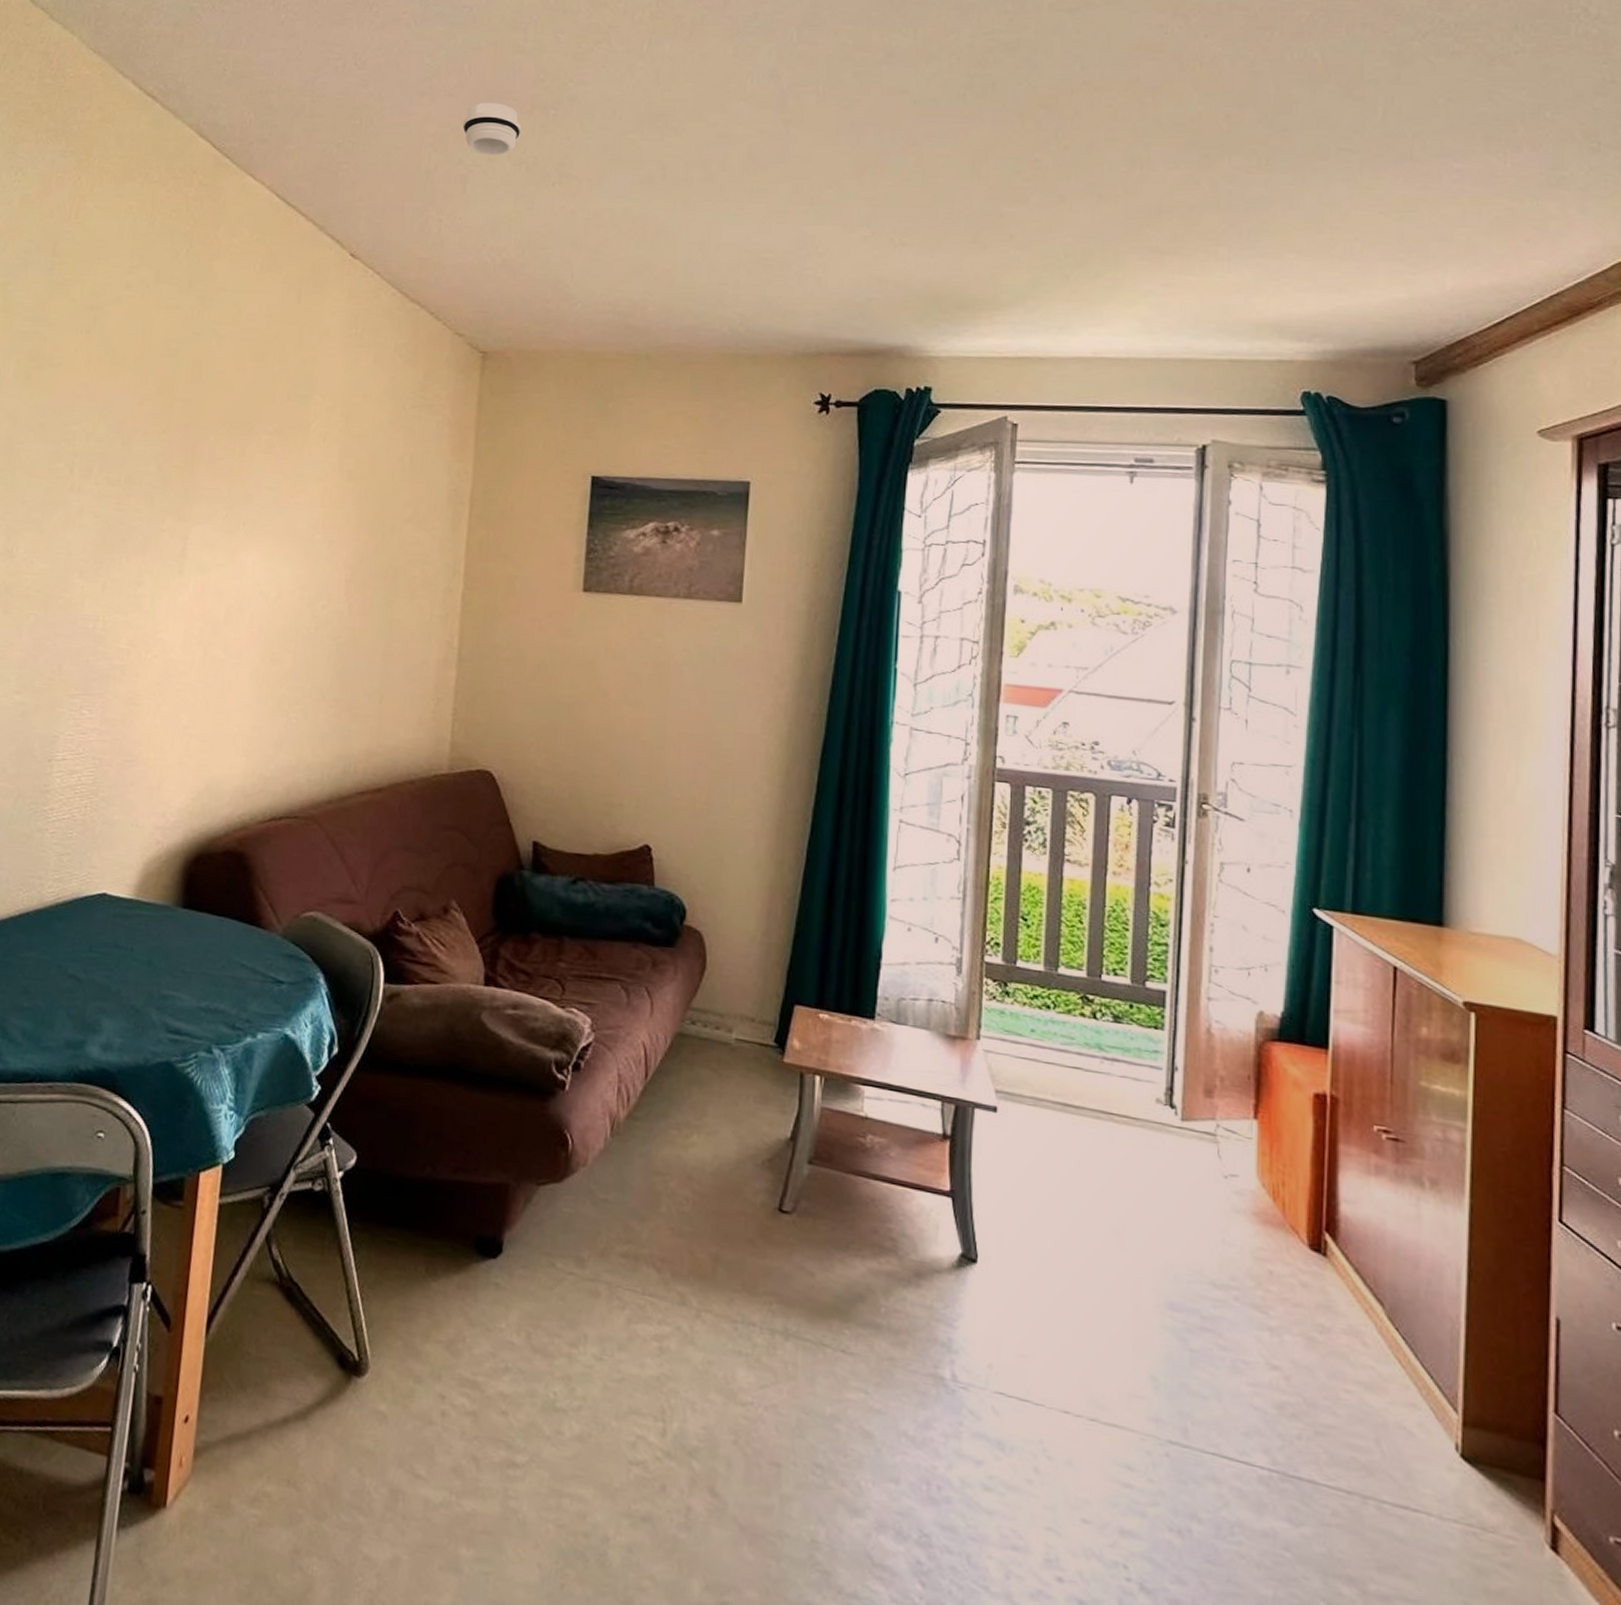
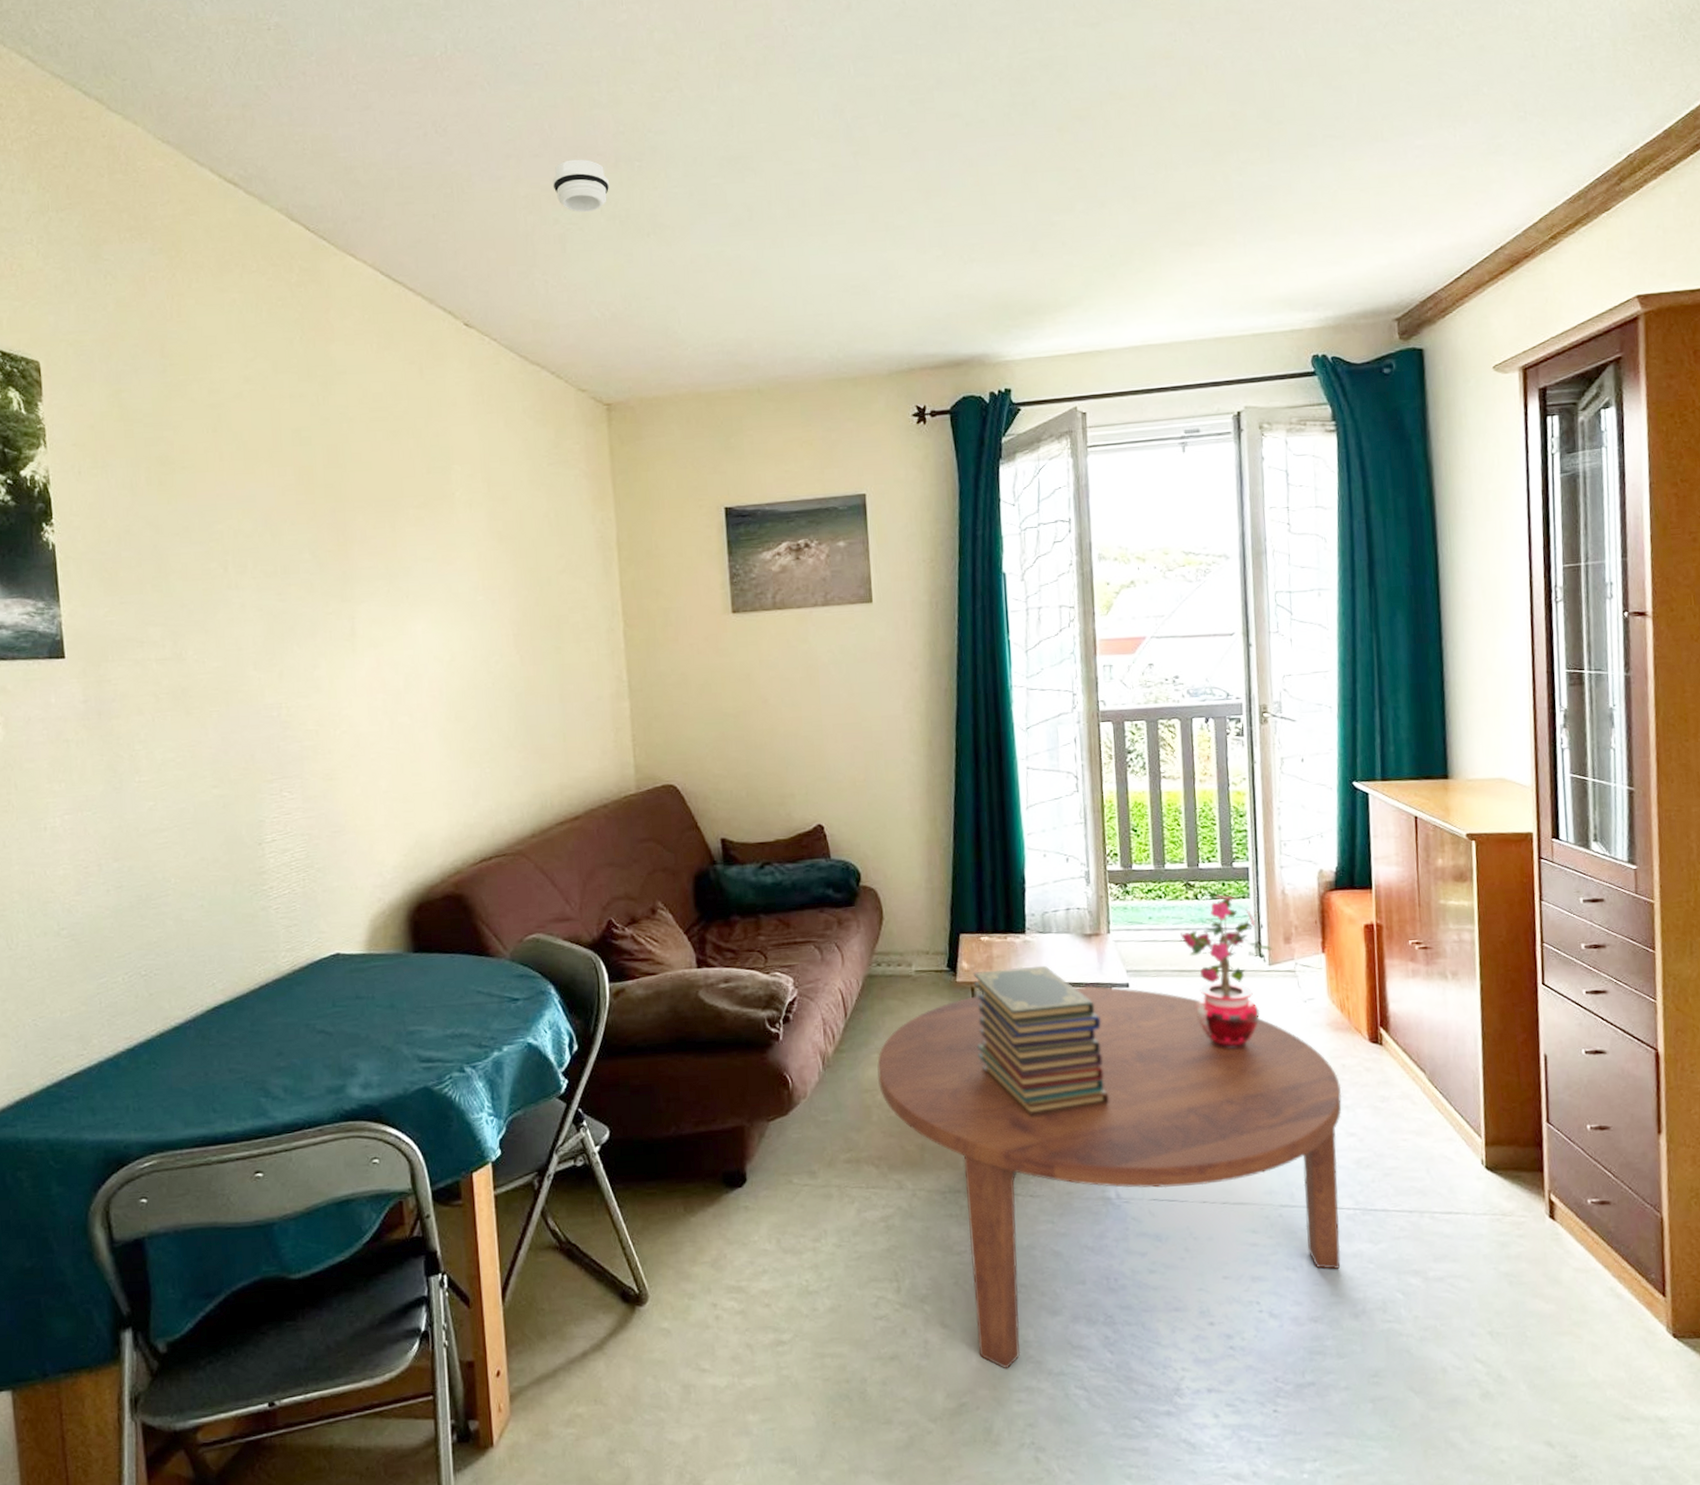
coffee table: none [672,1084,1266,1572] -> present [877,985,1342,1369]
book stack: none [798,1055,956,1258] -> present [973,965,1109,1118]
potted plant: none [1068,1014,1190,1222] -> present [1180,890,1274,1050]

